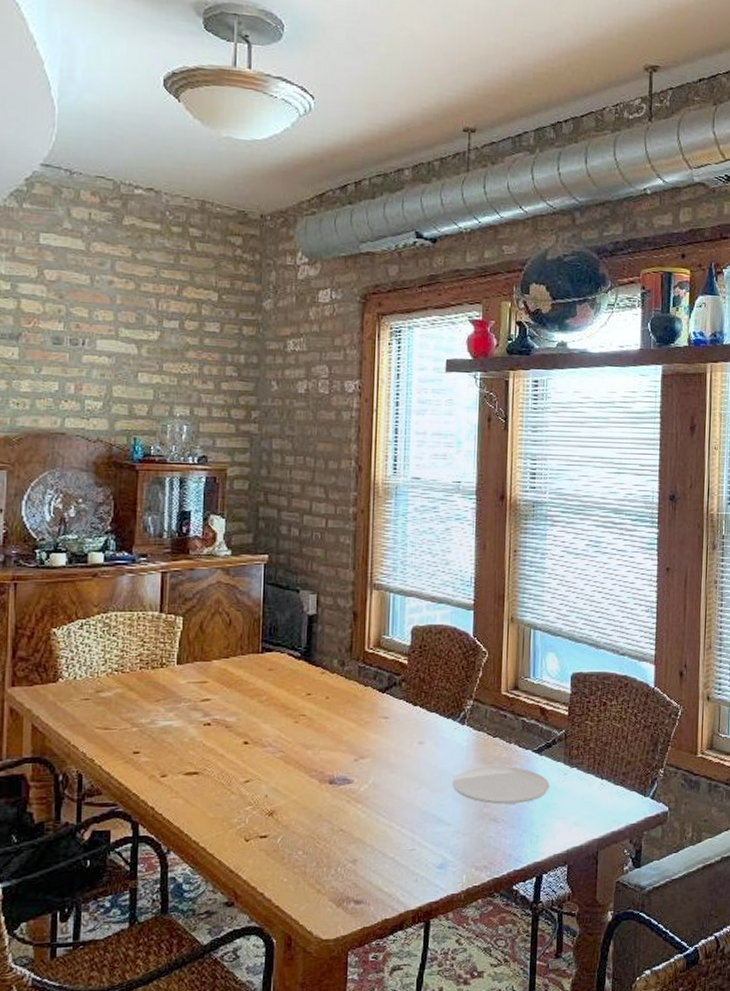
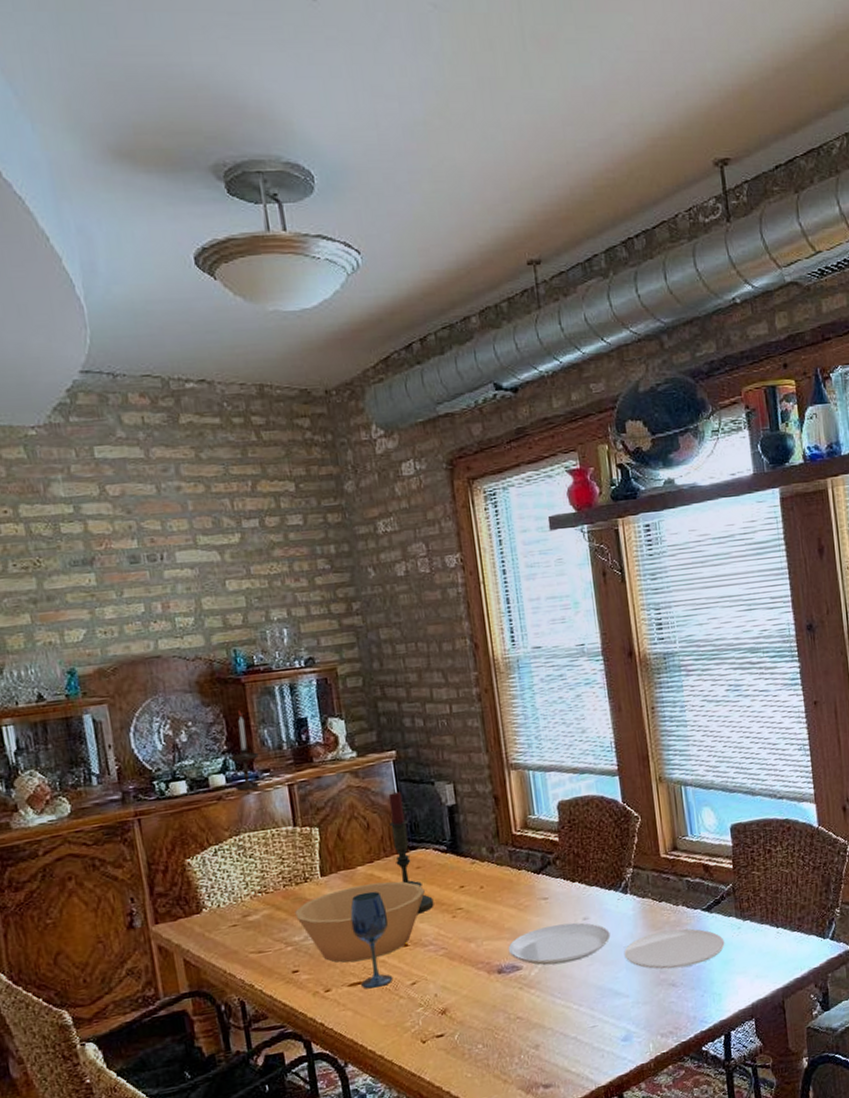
candlestick: none [111,494,139,571] -> present [230,709,260,791]
bowl: none [146,678,273,752] -> present [295,881,425,963]
wineglass: none [197,686,234,780] -> present [350,891,393,989]
candle: none [250,592,280,714] -> present [388,789,434,914]
plate: none [342,745,442,784] -> present [508,922,611,965]

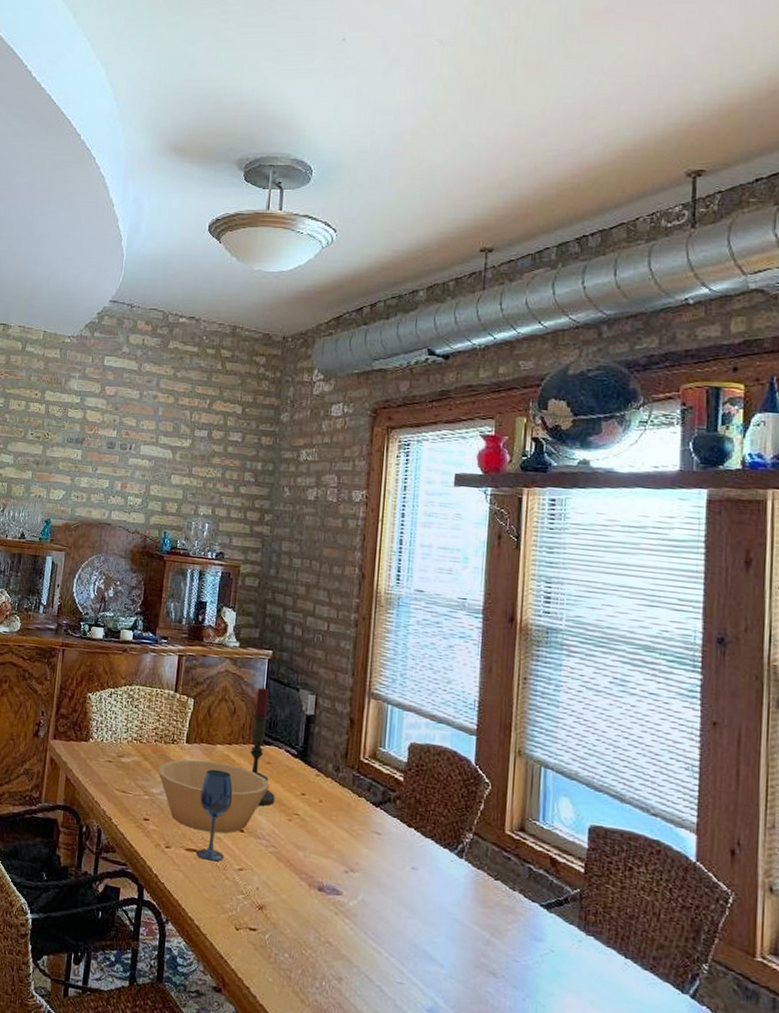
candlestick: present [230,709,260,791] -> none [138,581,162,651]
plate: present [508,922,611,965] -> none [332,860,437,908]
plate: present [624,928,725,970] -> none [446,909,560,963]

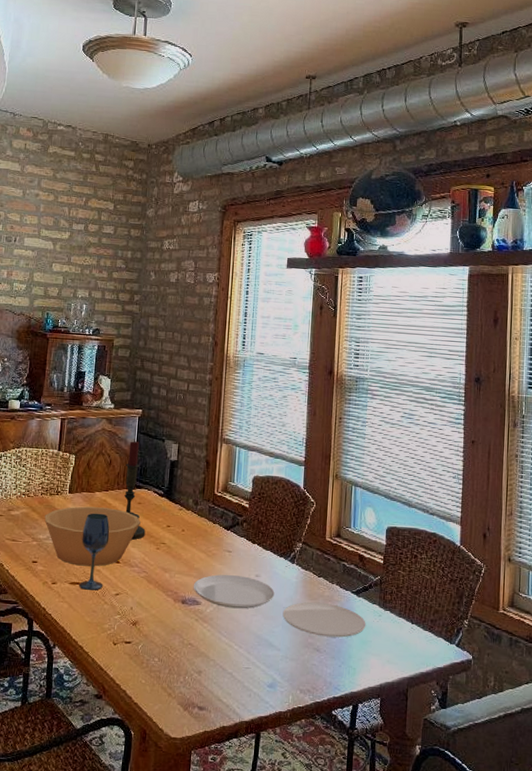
plate: none [332,860,437,908] -> present [193,574,275,609]
plate: none [446,909,560,963] -> present [282,602,366,638]

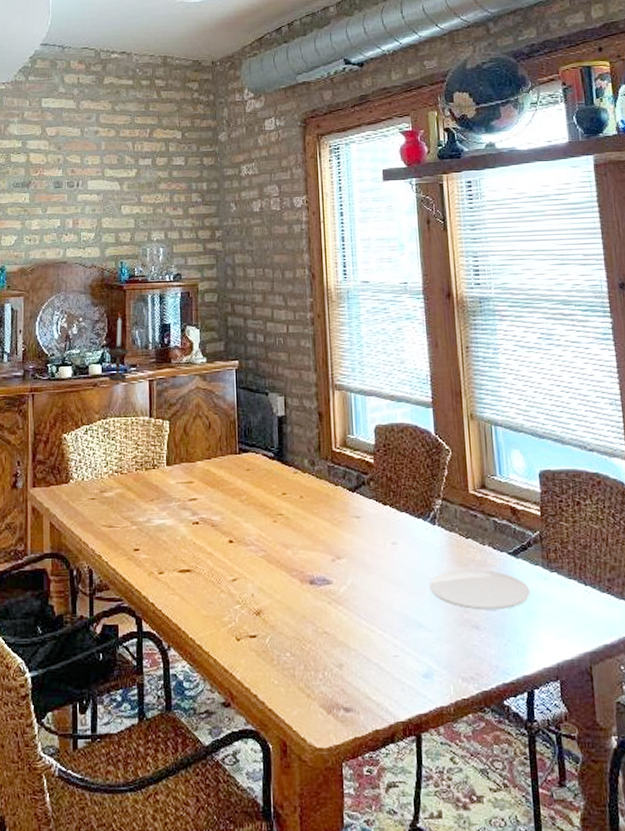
candlestick: none [25,356,46,417] -> present [108,311,129,381]
bowl: present [44,506,141,567] -> none [142,478,252,550]
wineglass: present [79,513,110,590] -> none [186,486,218,578]
candle: present [124,439,146,540] -> none [227,395,259,514]
plate: present [193,574,275,609] -> none [320,545,417,585]

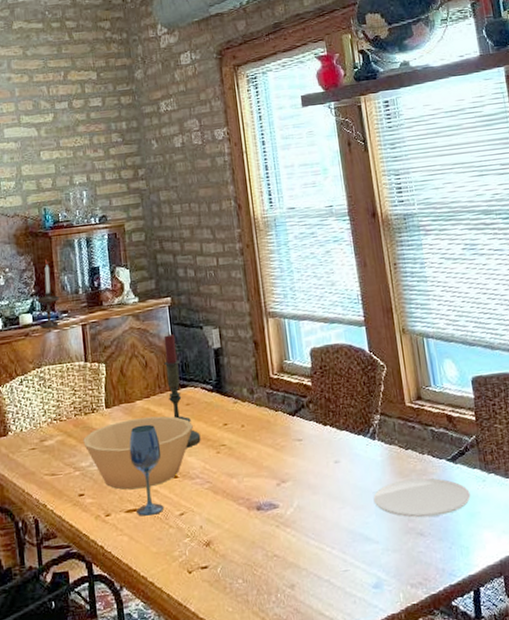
bowl: none [142,478,252,550] -> present [83,416,193,490]
wineglass: none [186,486,218,578] -> present [128,424,164,516]
candle: none [227,395,259,514] -> present [164,332,201,448]

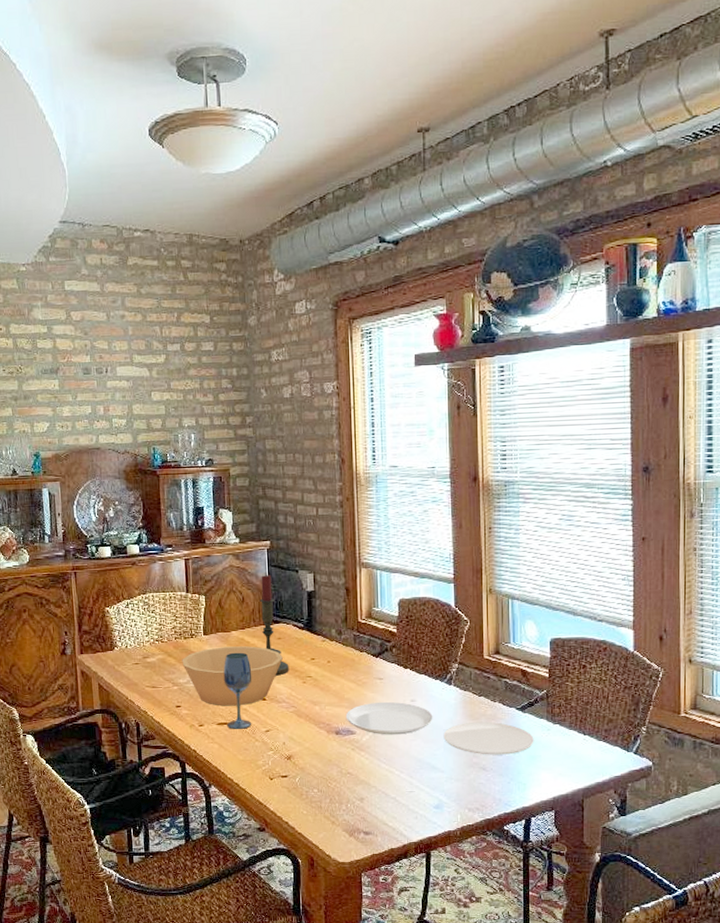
candlestick: present [37,258,59,329] -> none [144,495,165,560]
plate: none [266,465,361,505] -> present [345,702,433,735]

